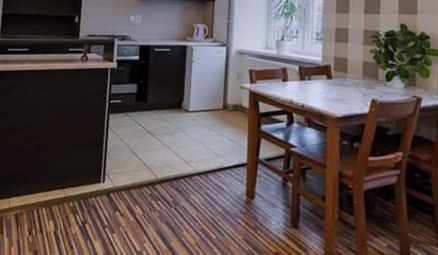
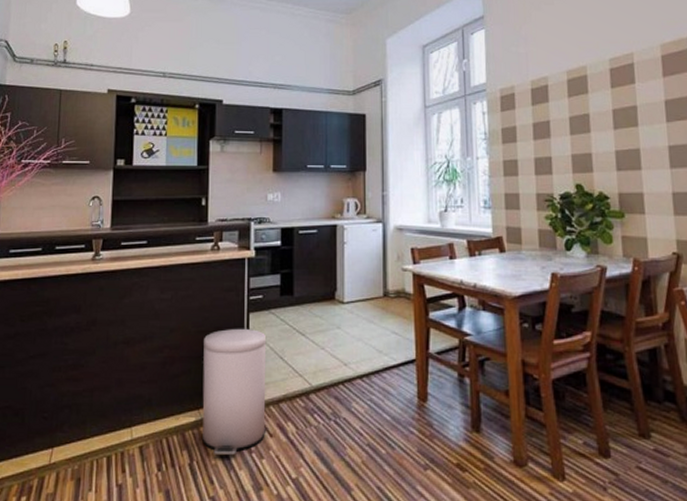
pedal bin: none [66,126,123,229] -> present [202,328,267,456]

